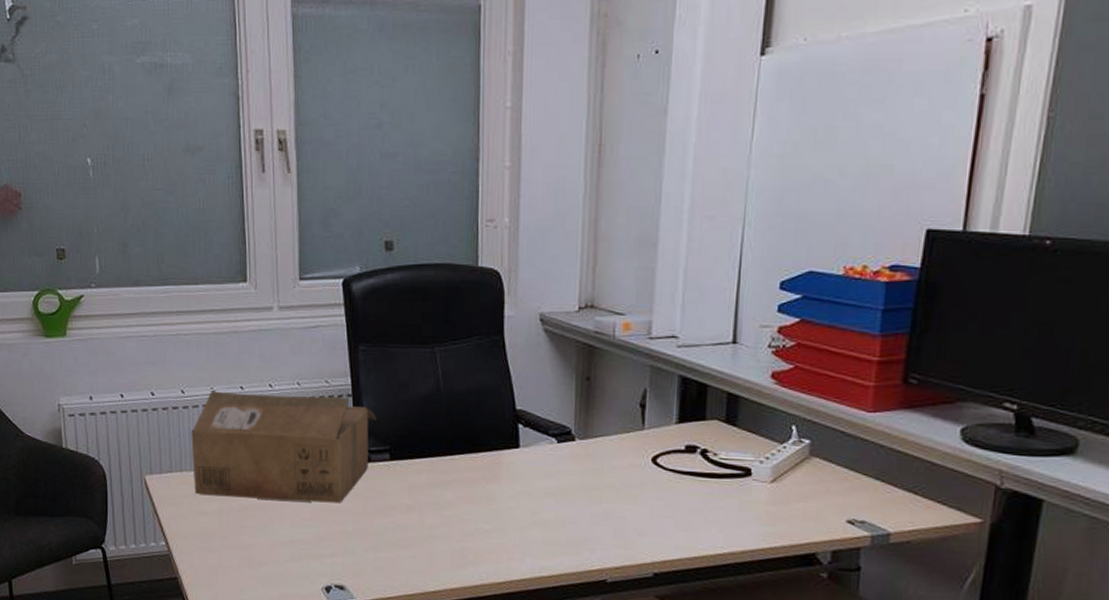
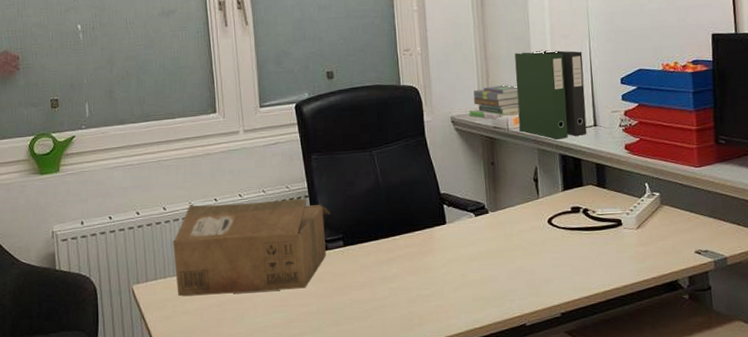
books: none [565,278,633,324] -> present [469,85,520,121]
binder: none [629,235,731,356] -> present [514,50,587,140]

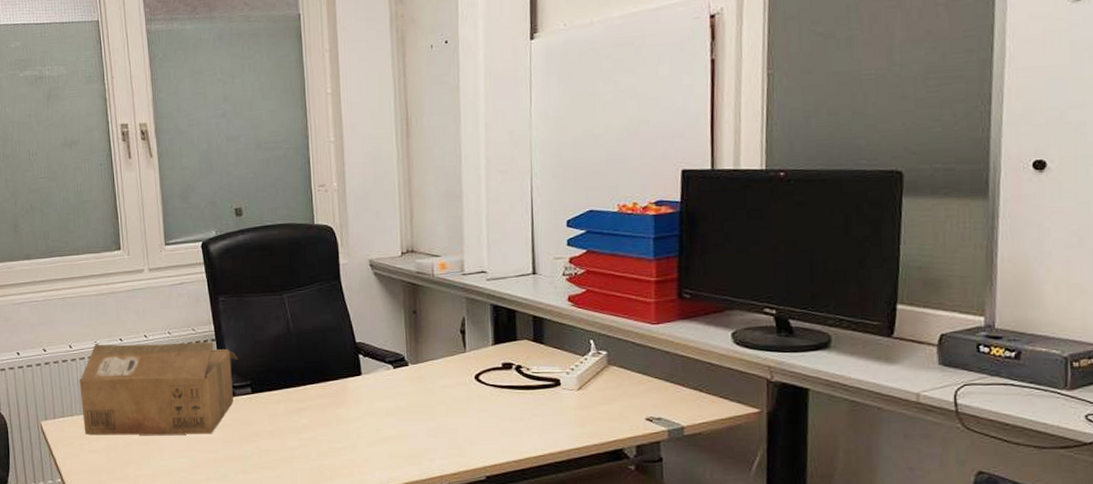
books: present [469,85,520,121] -> none [390,226,447,266]
binder: present [514,50,587,140] -> none [443,187,524,288]

